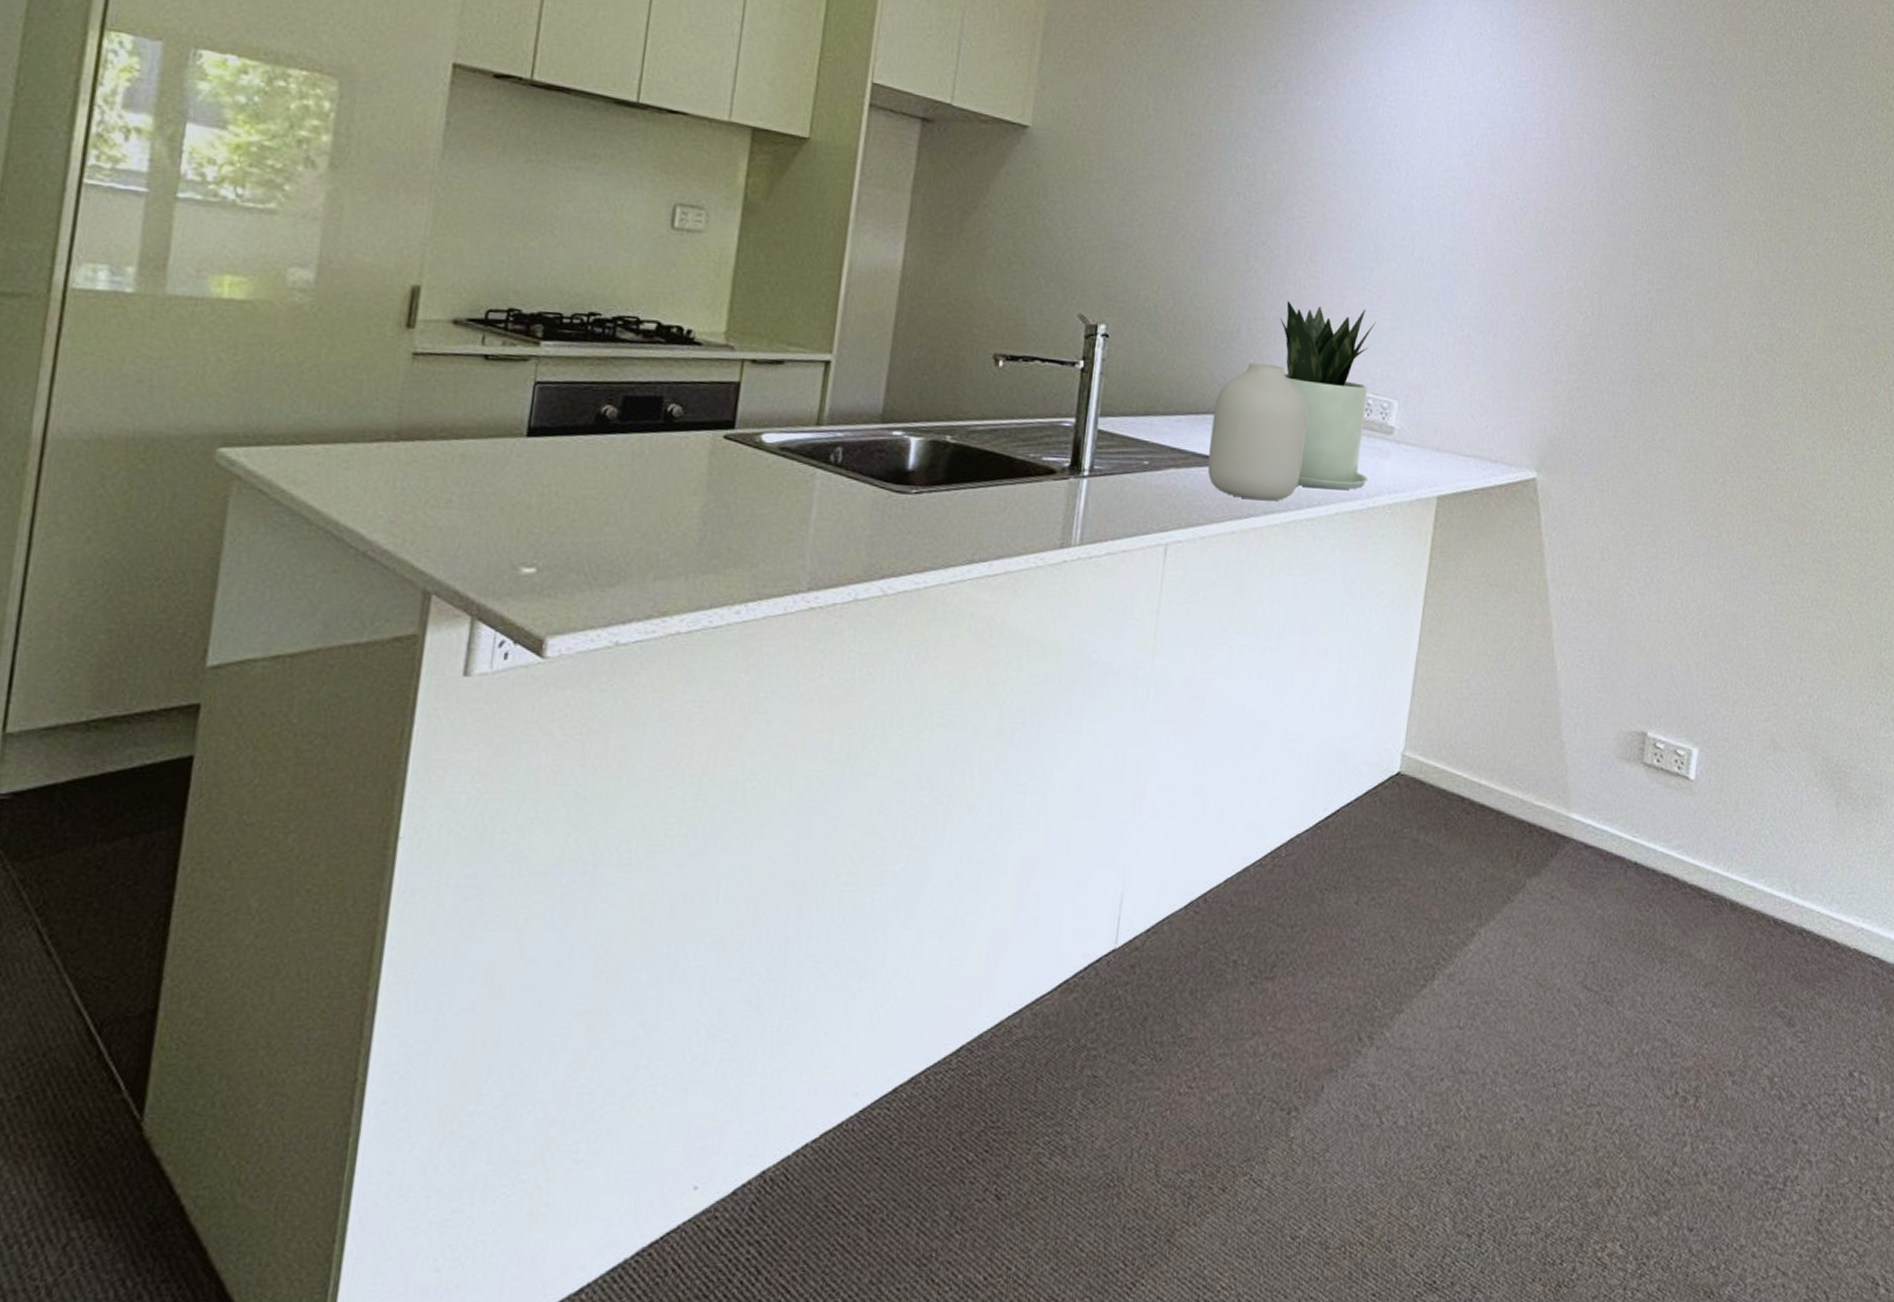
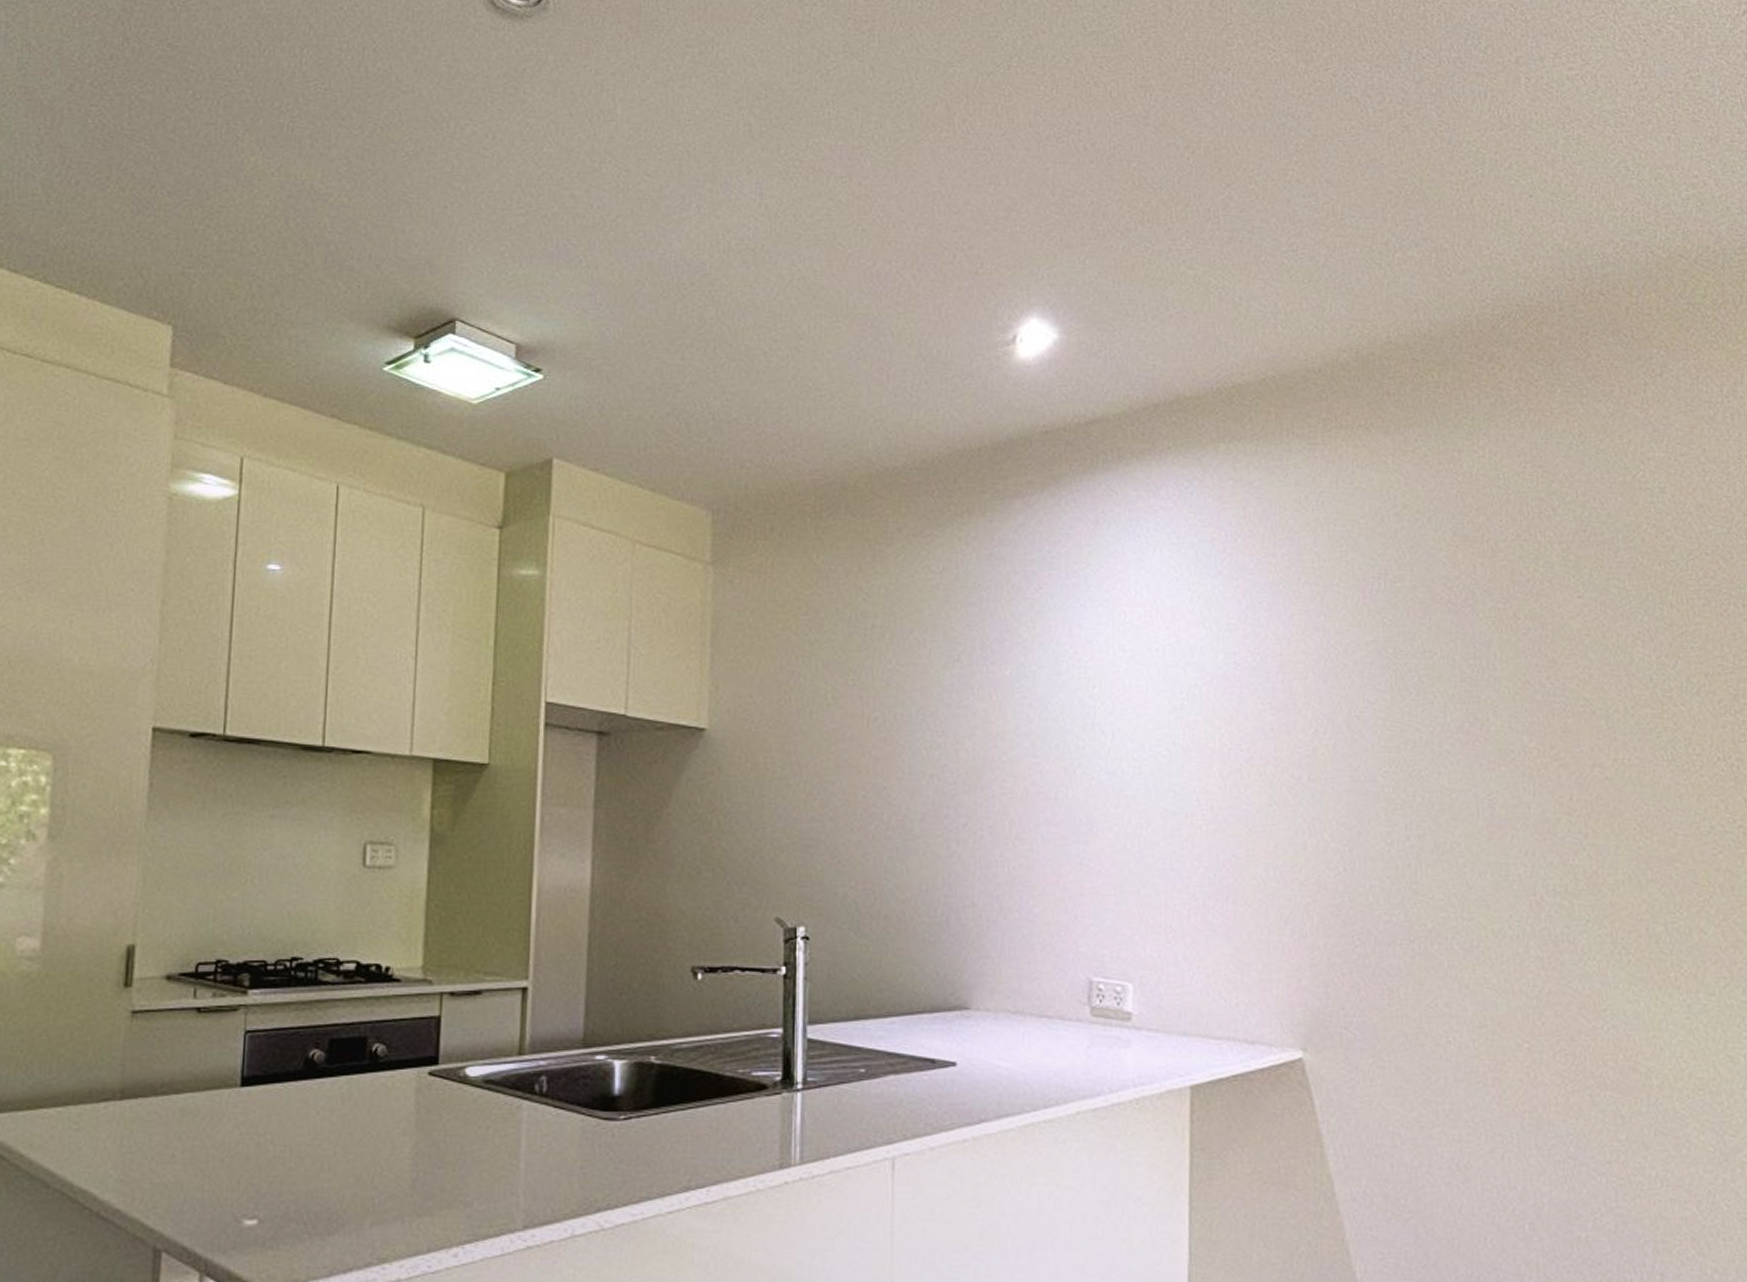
vase: present [1207,363,1308,501] -> none [929,955,1034,1104]
planter: present [1280,301,1376,490] -> none [991,885,1109,1087]

